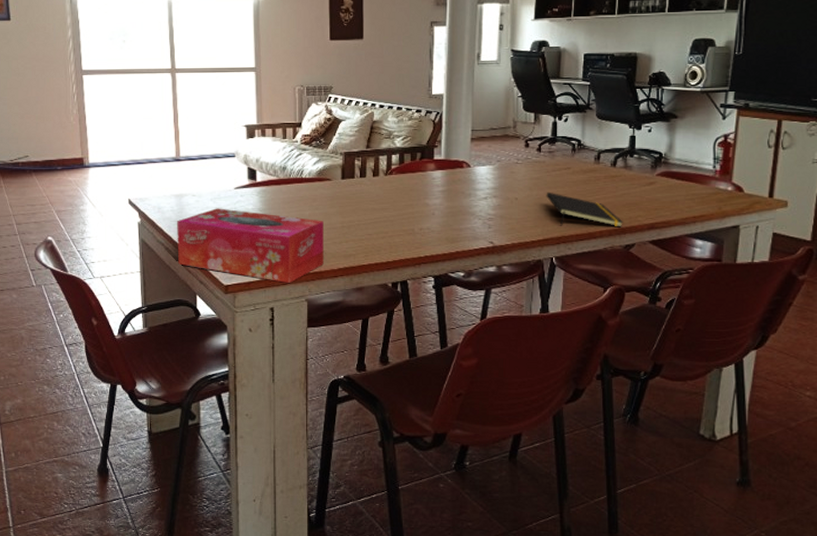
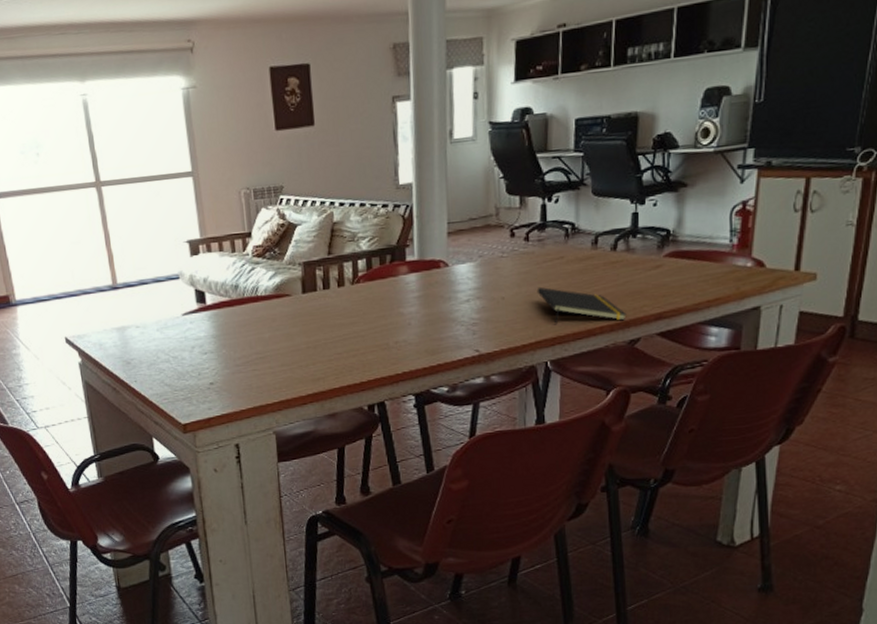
tissue box: present [177,208,324,284] -> none [122,338,290,417]

